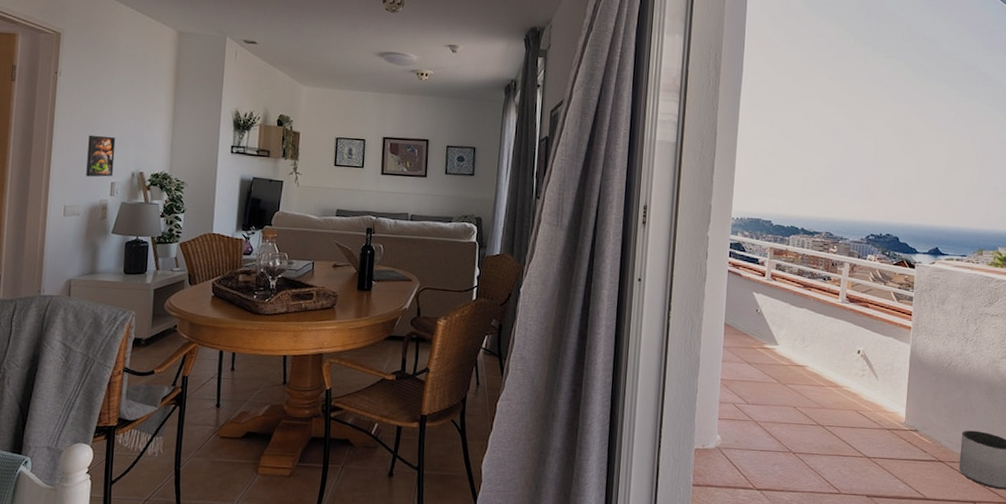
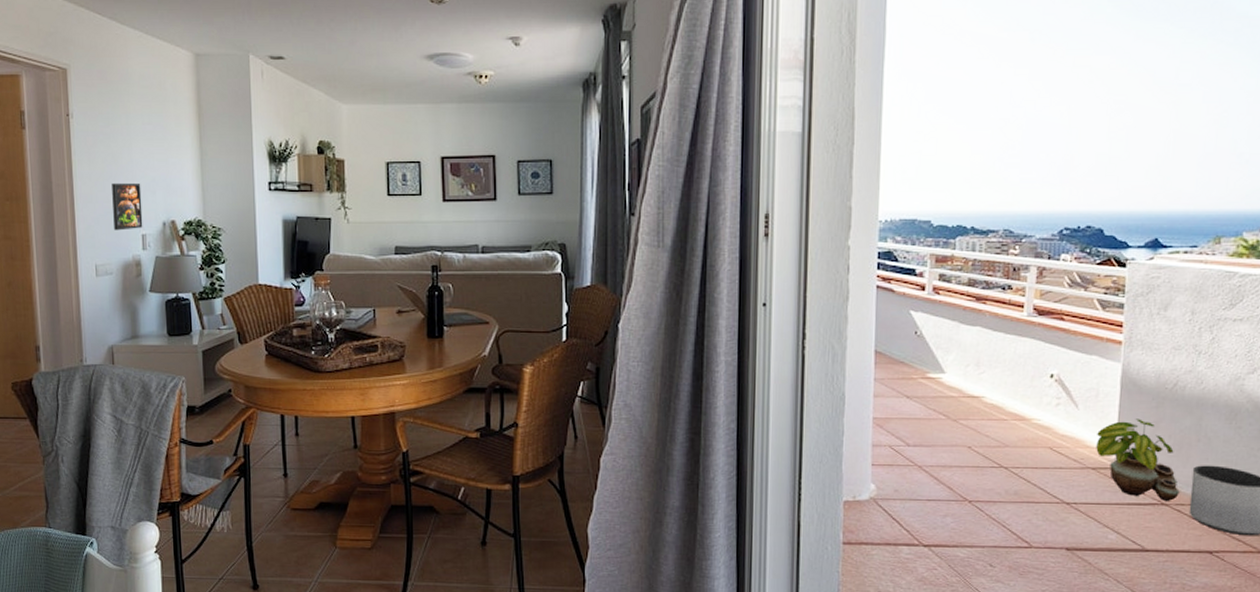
potted plant: none [891,390,952,459] -> present [1096,419,1180,501]

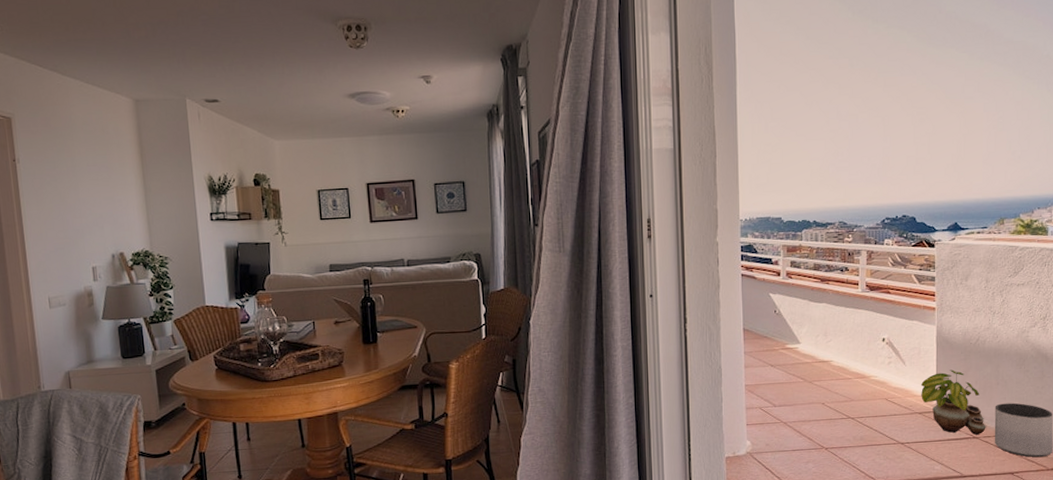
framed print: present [112,182,143,231] -> none [60,219,93,265]

